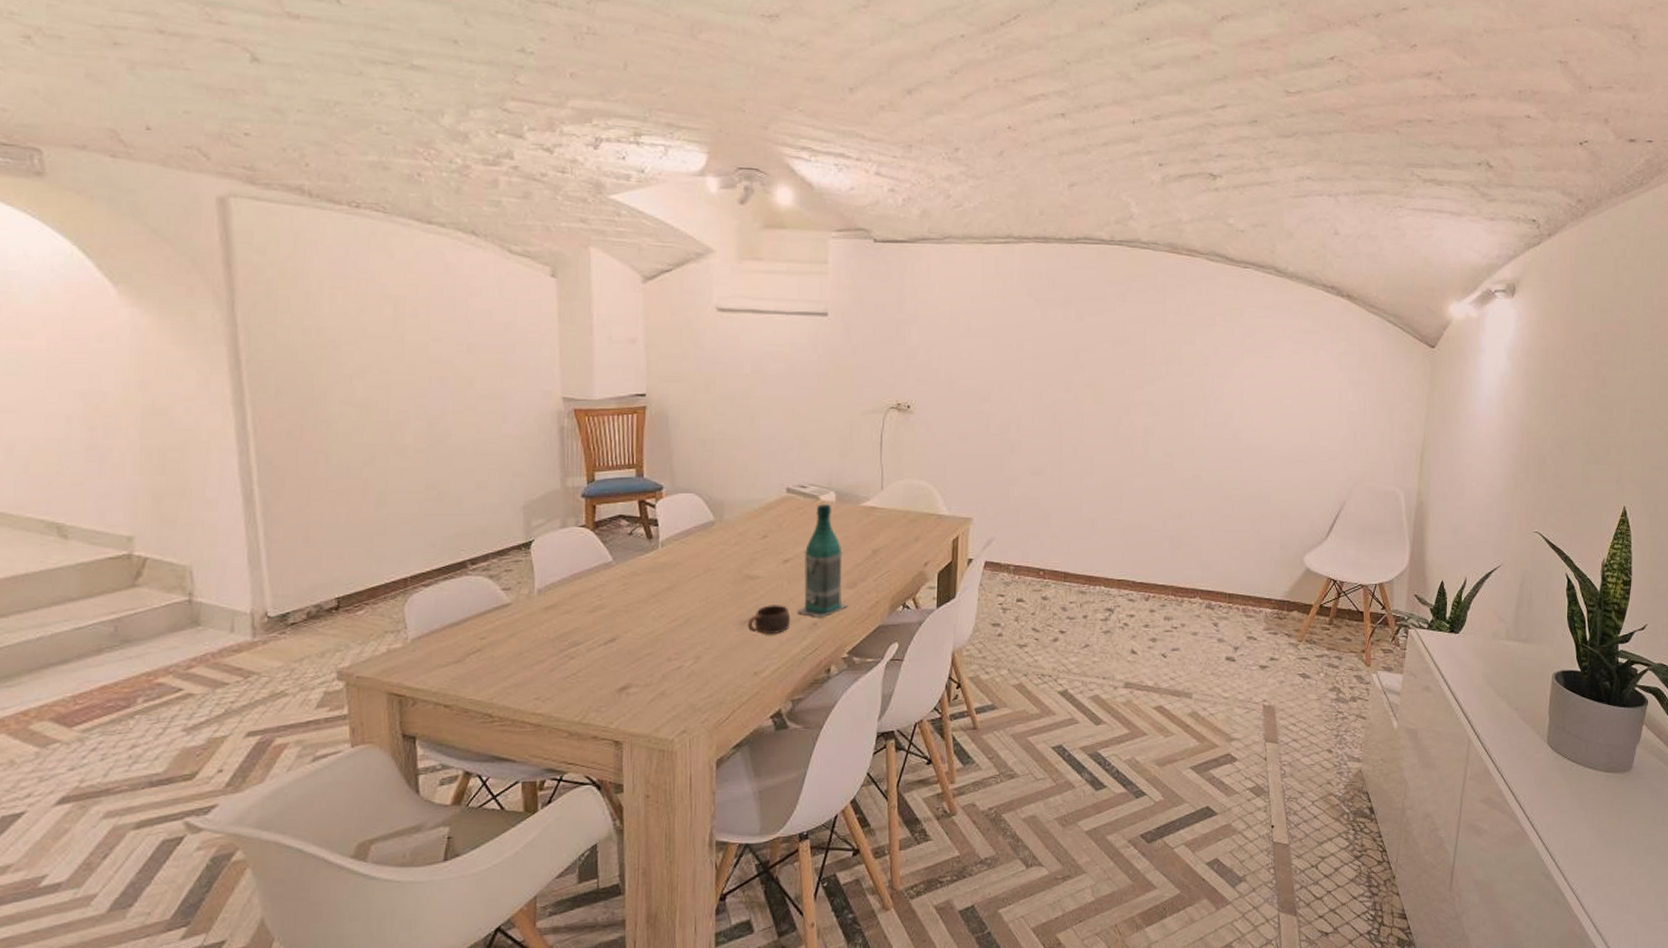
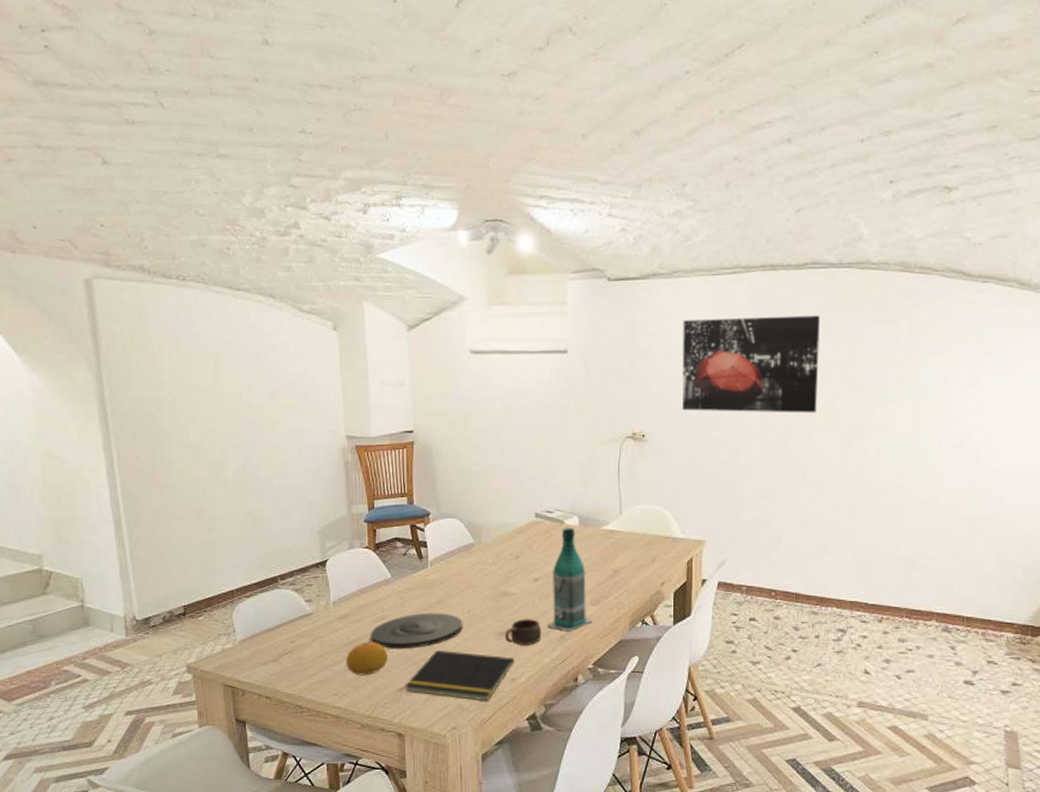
fruit: none [552,634,605,675] -> present [346,641,388,676]
plate: none [585,600,698,642] -> present [371,613,463,649]
notepad: none [625,643,759,699] -> present [405,650,515,701]
wall art: none [951,287,1092,389] -> present [683,315,821,413]

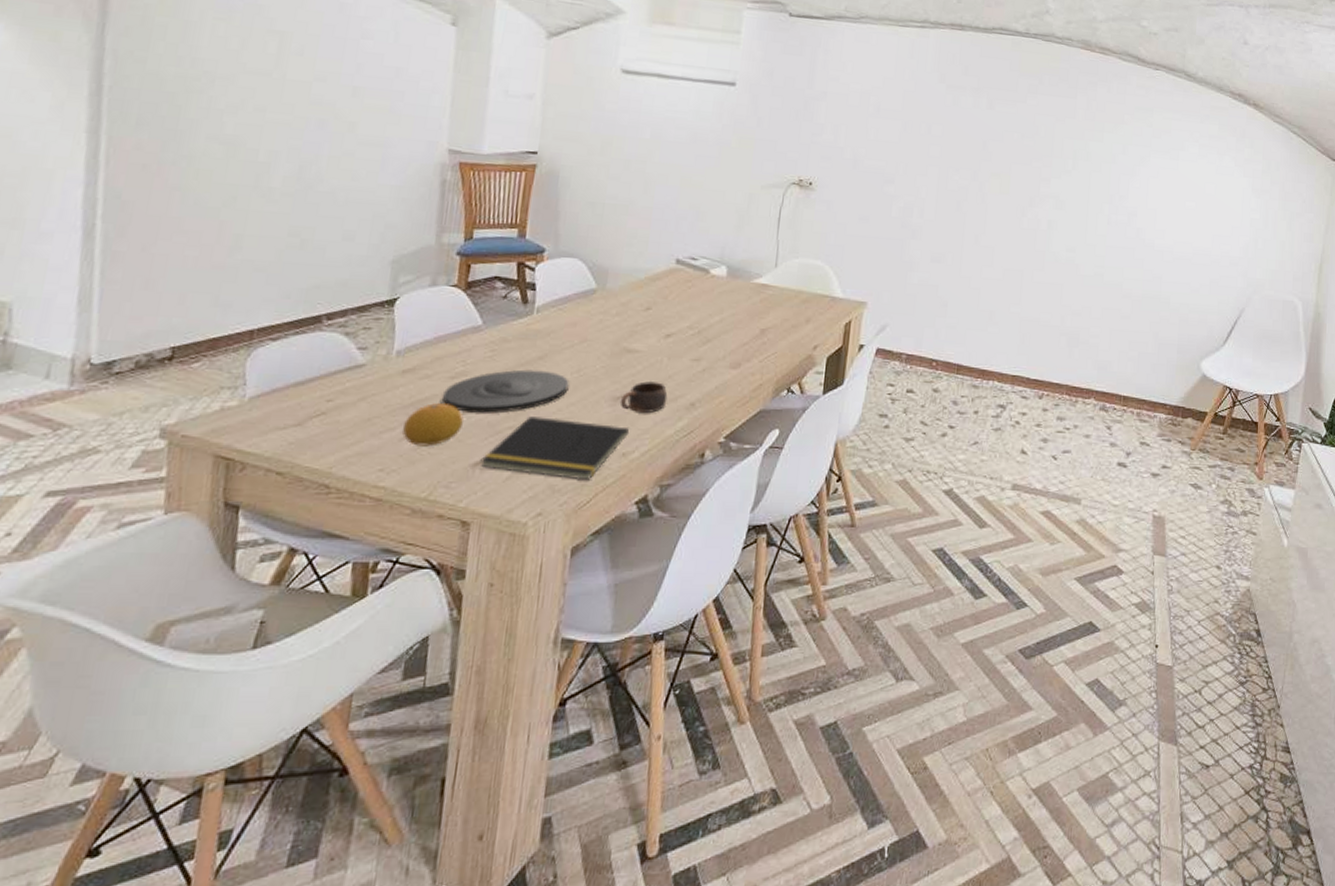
bottle: present [547,528,592,632] -> none [674,278,730,399]
wall art: present [683,315,821,413] -> none [856,67,1004,178]

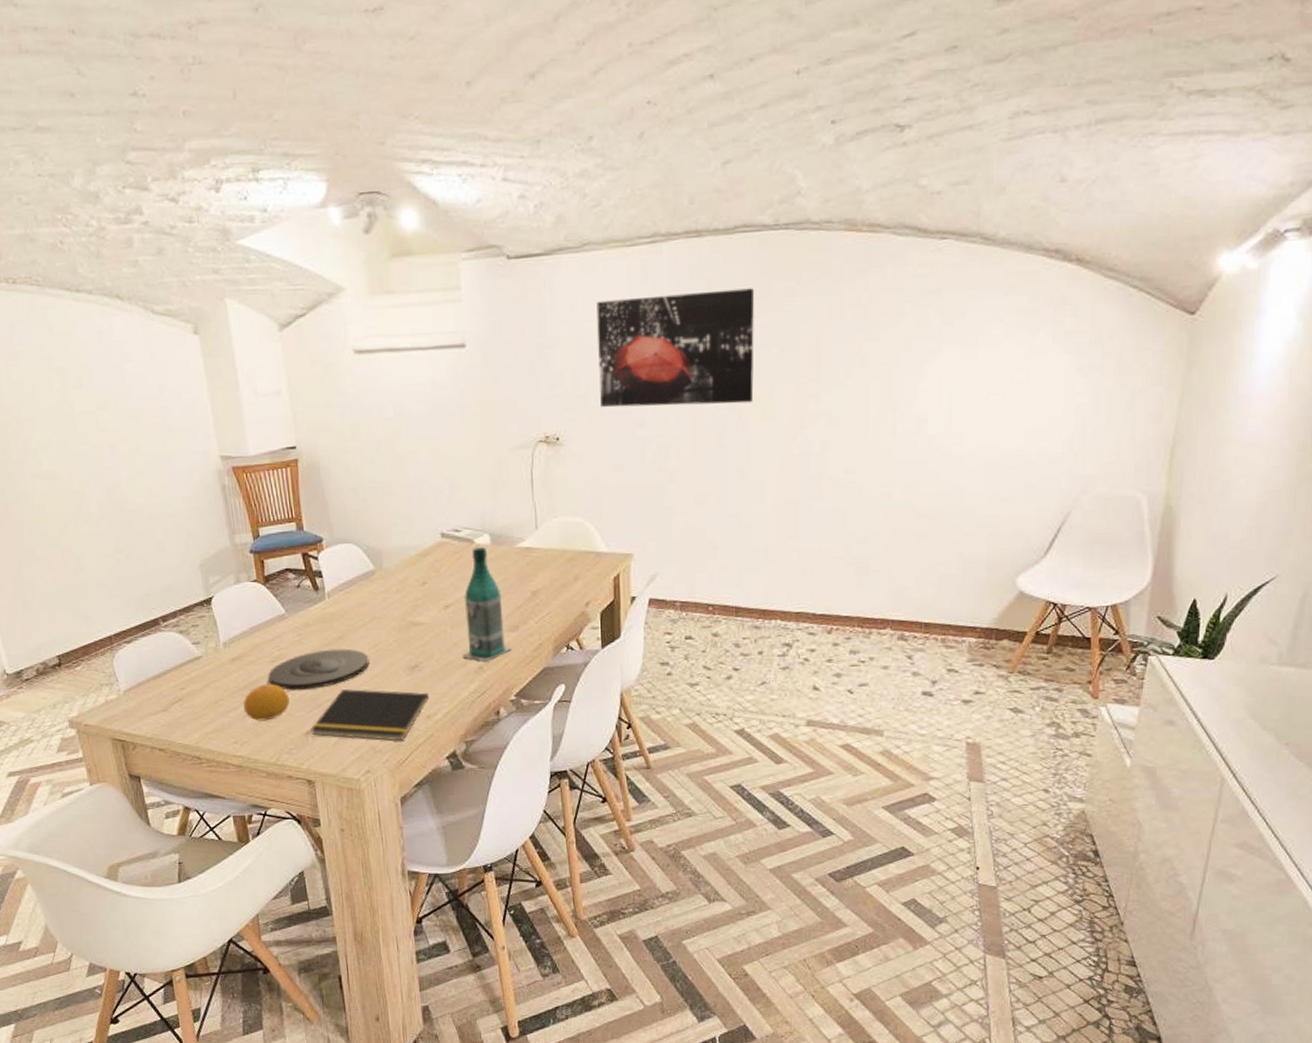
cup: present [619,381,668,413] -> none [415,650,457,679]
bottle: none [674,278,730,399] -> present [462,547,512,662]
wall art: none [856,67,1004,178] -> present [596,288,755,408]

